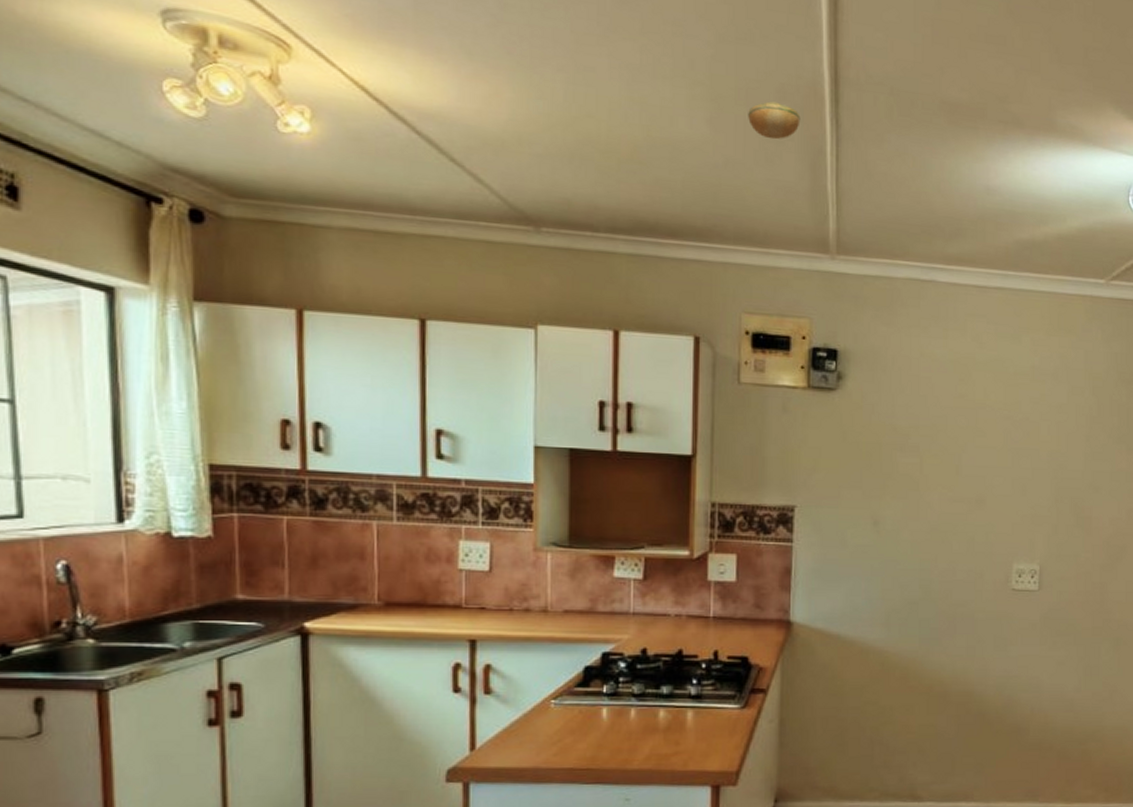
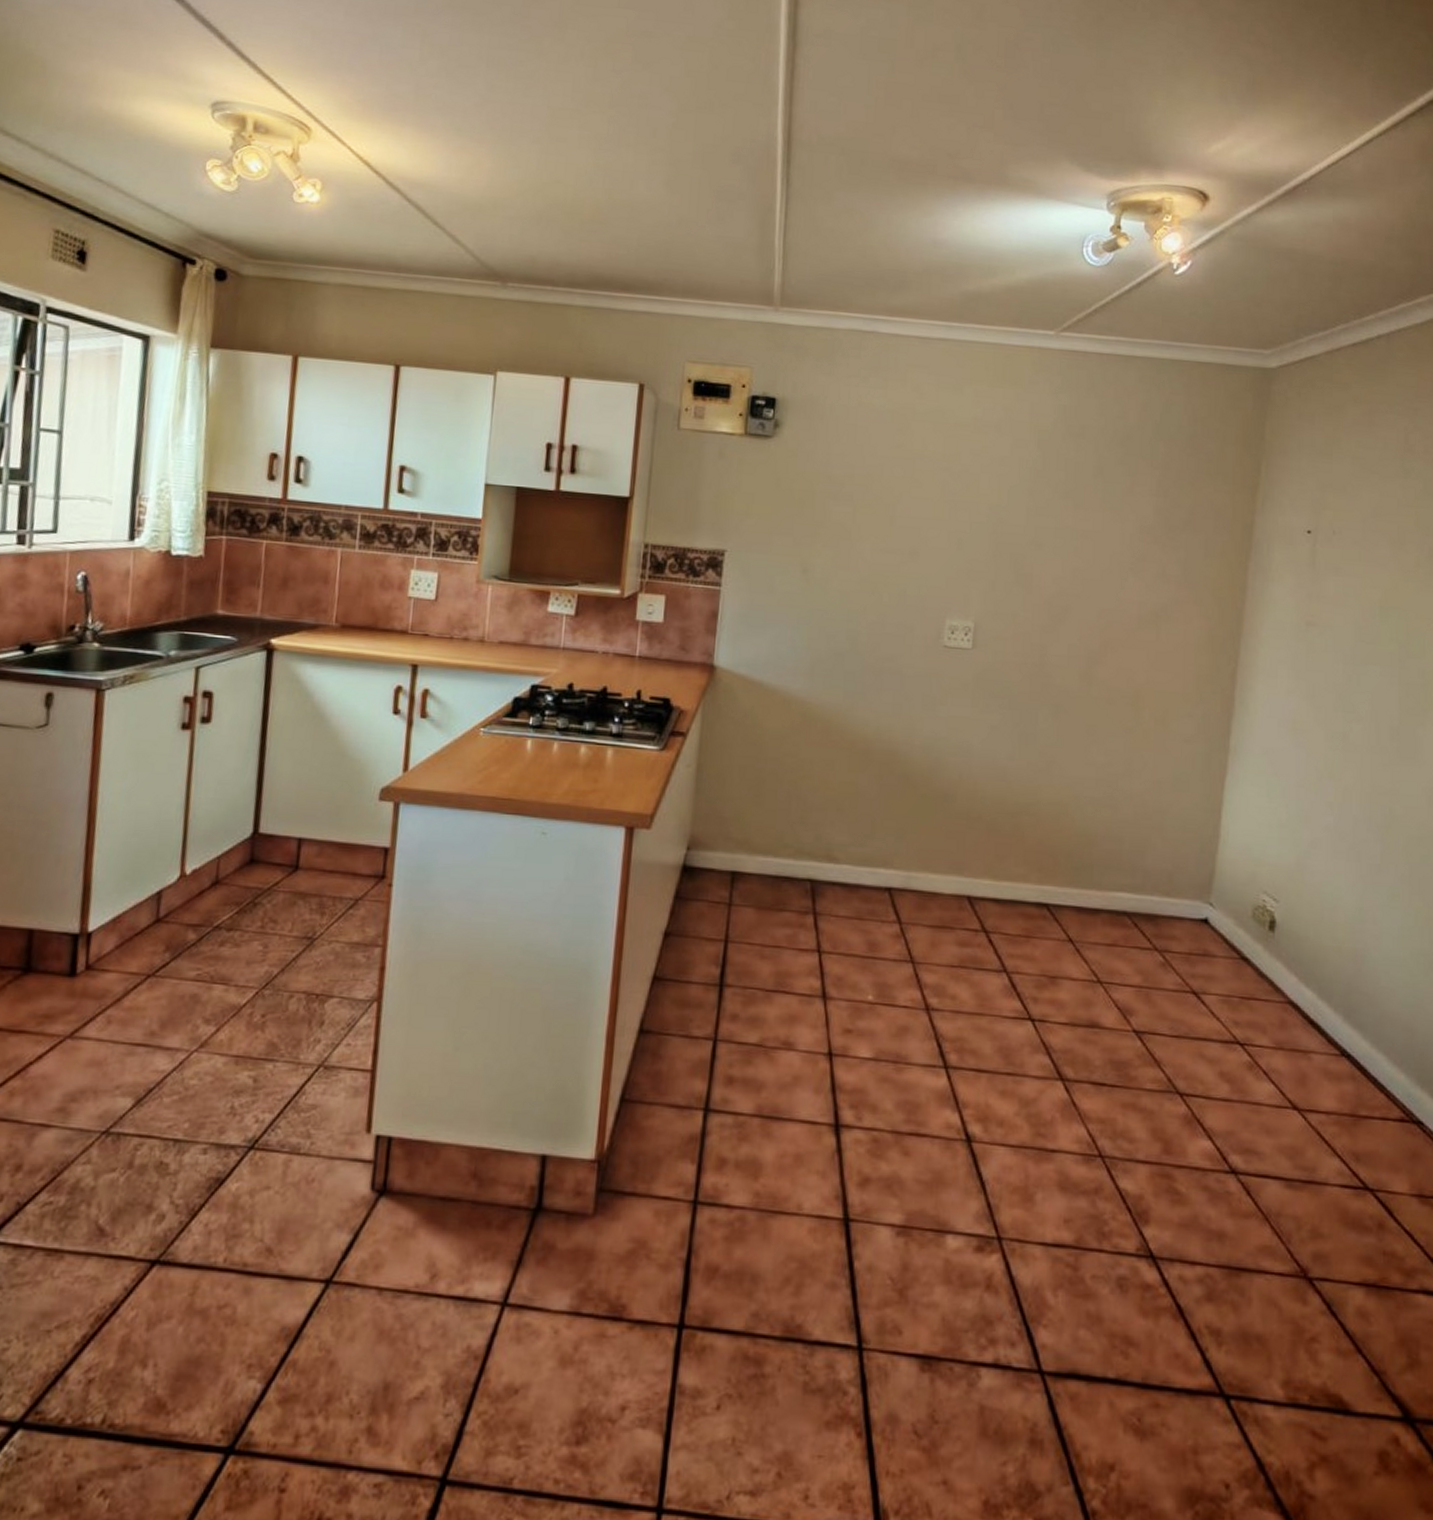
smoke detector: present [748,101,801,140] -> none [703,164,753,199]

